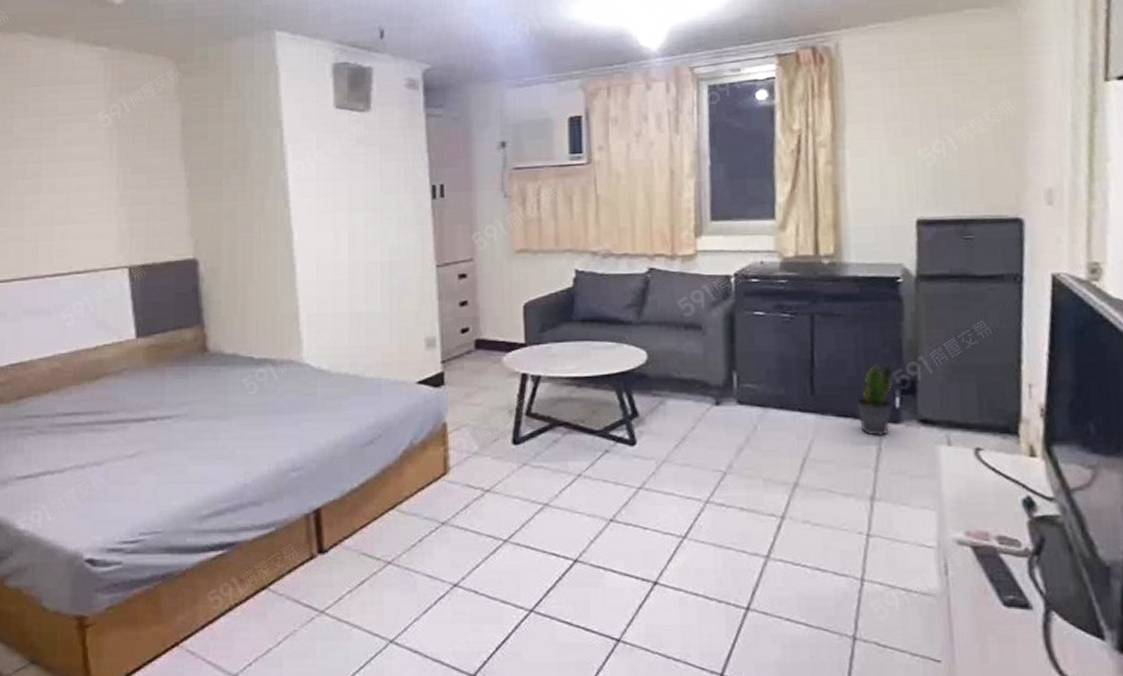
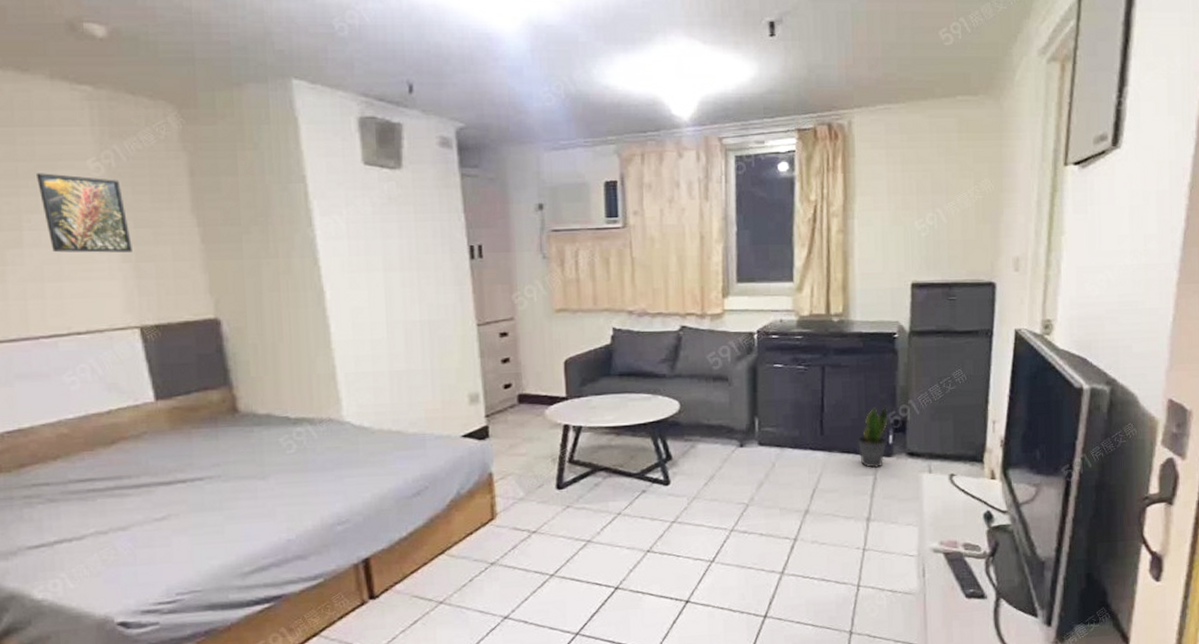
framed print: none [56,126,128,198] -> present [35,173,132,253]

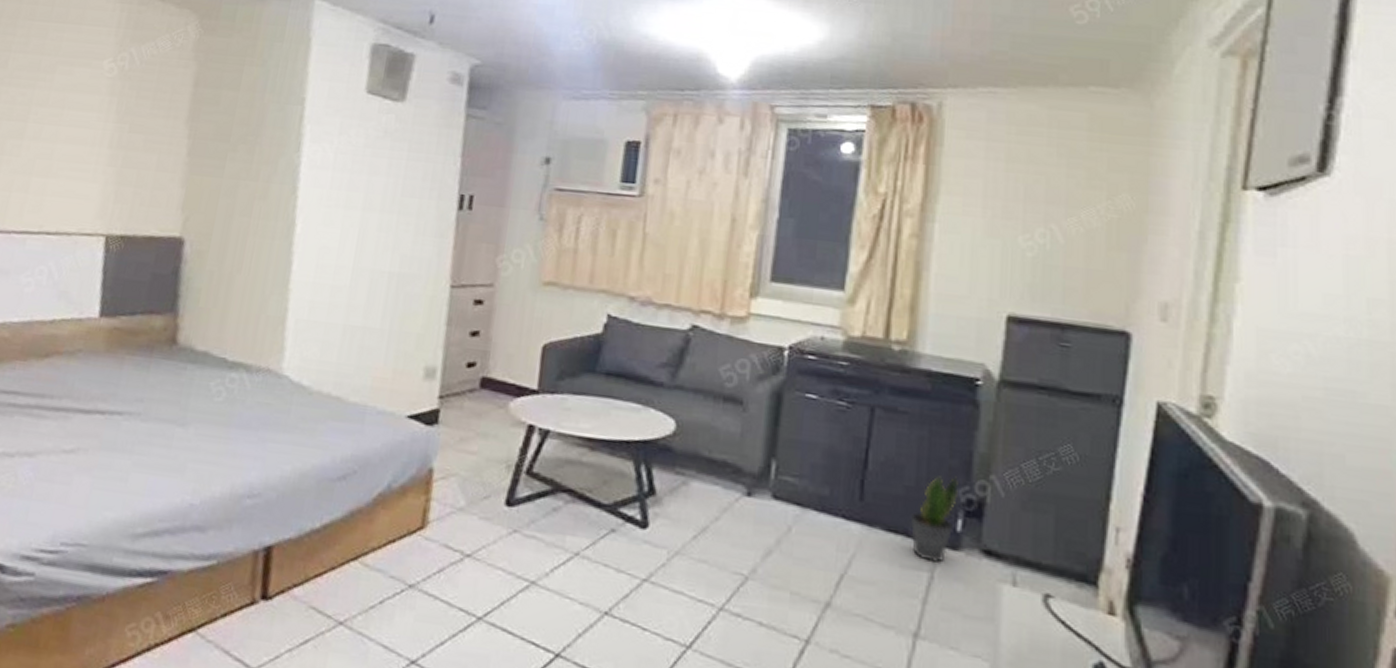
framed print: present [35,173,132,253] -> none [48,68,127,156]

